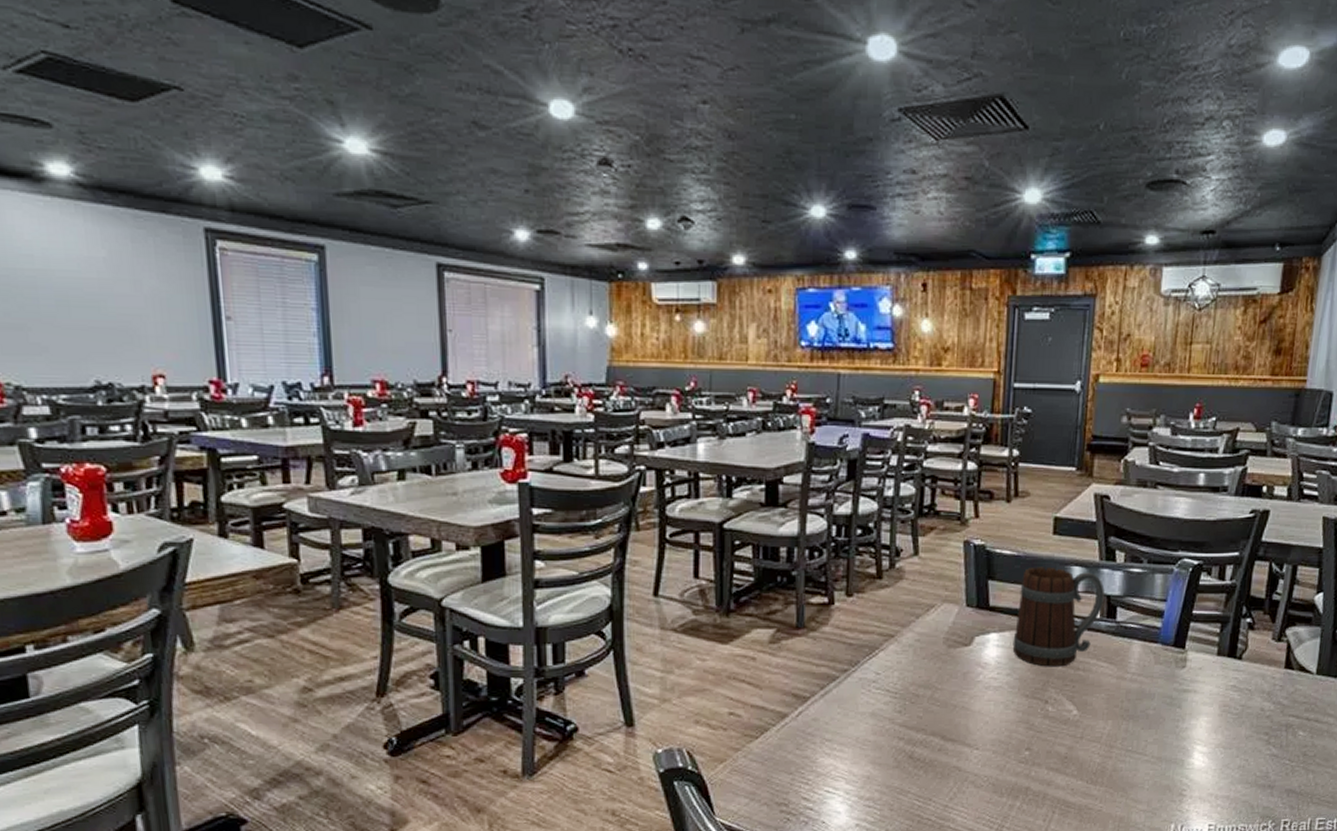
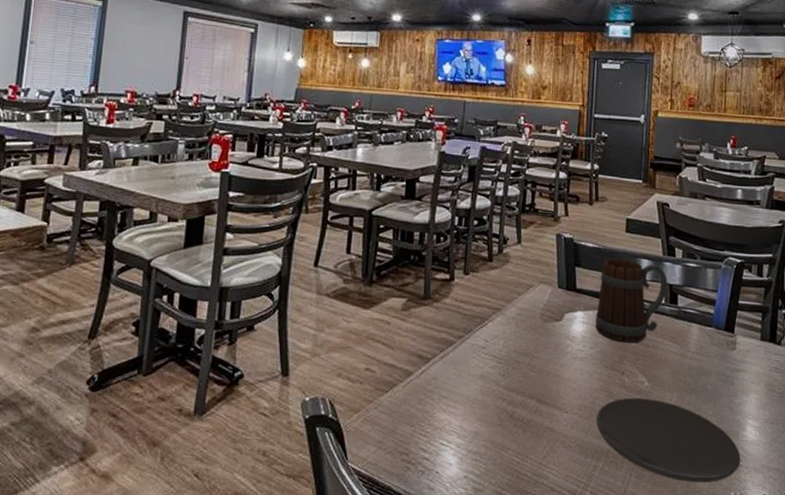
plate: none [1012,728,1185,817] -> present [596,397,741,483]

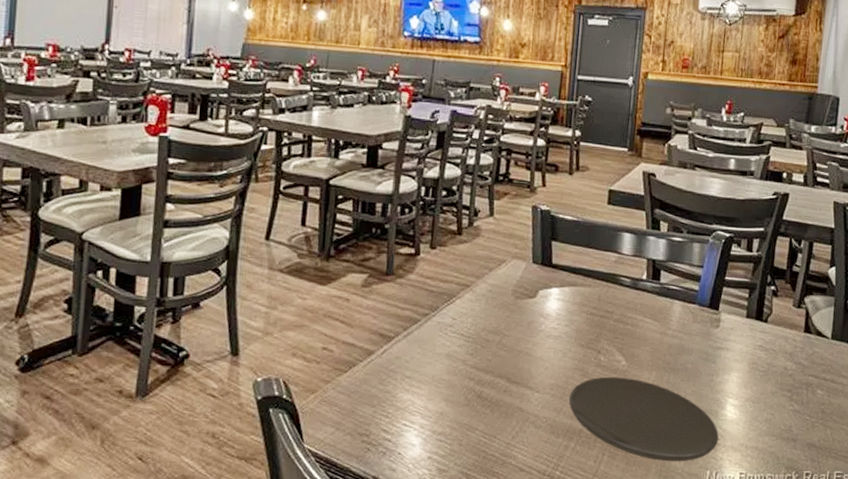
beer mug: present [595,258,667,343] -> none [571,231,651,321]

